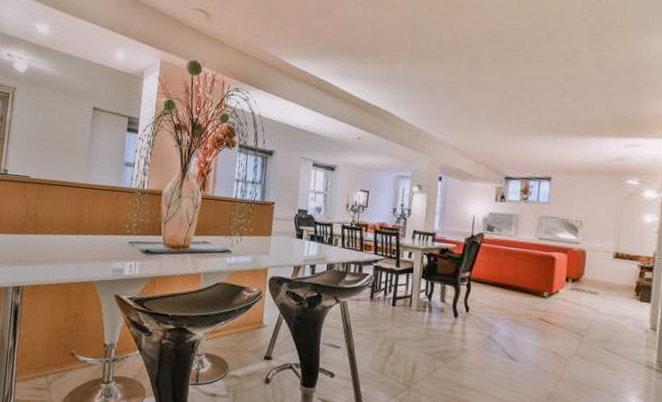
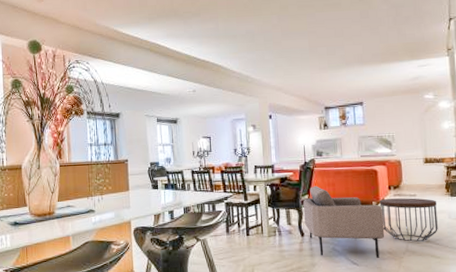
armchair: none [461,263,555,358] -> present [303,186,385,259]
side table: none [552,291,622,347] -> present [379,198,438,242]

